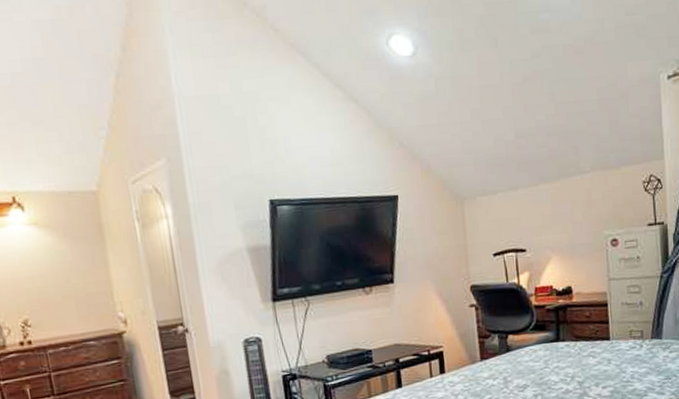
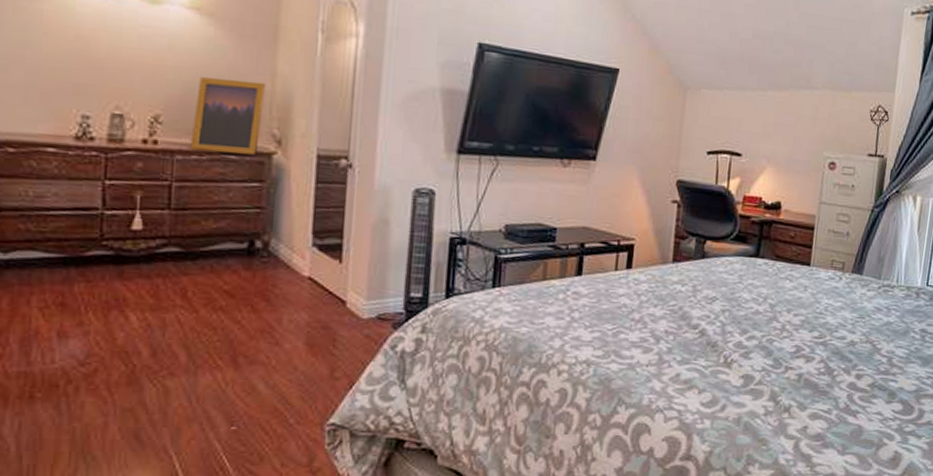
picture frame: none [50,274,110,344] -> present [189,77,265,155]

